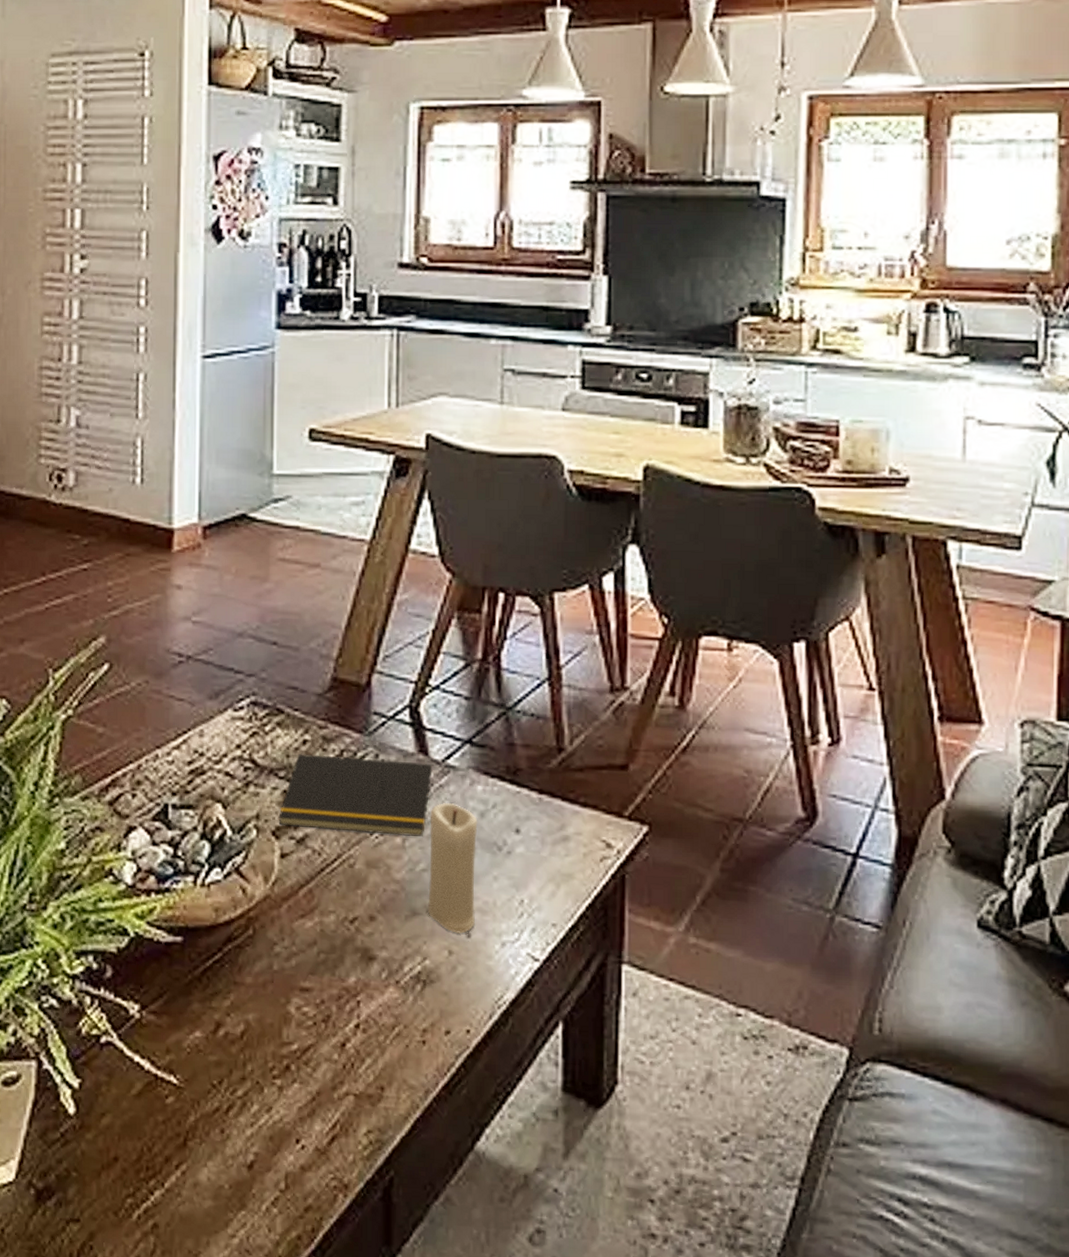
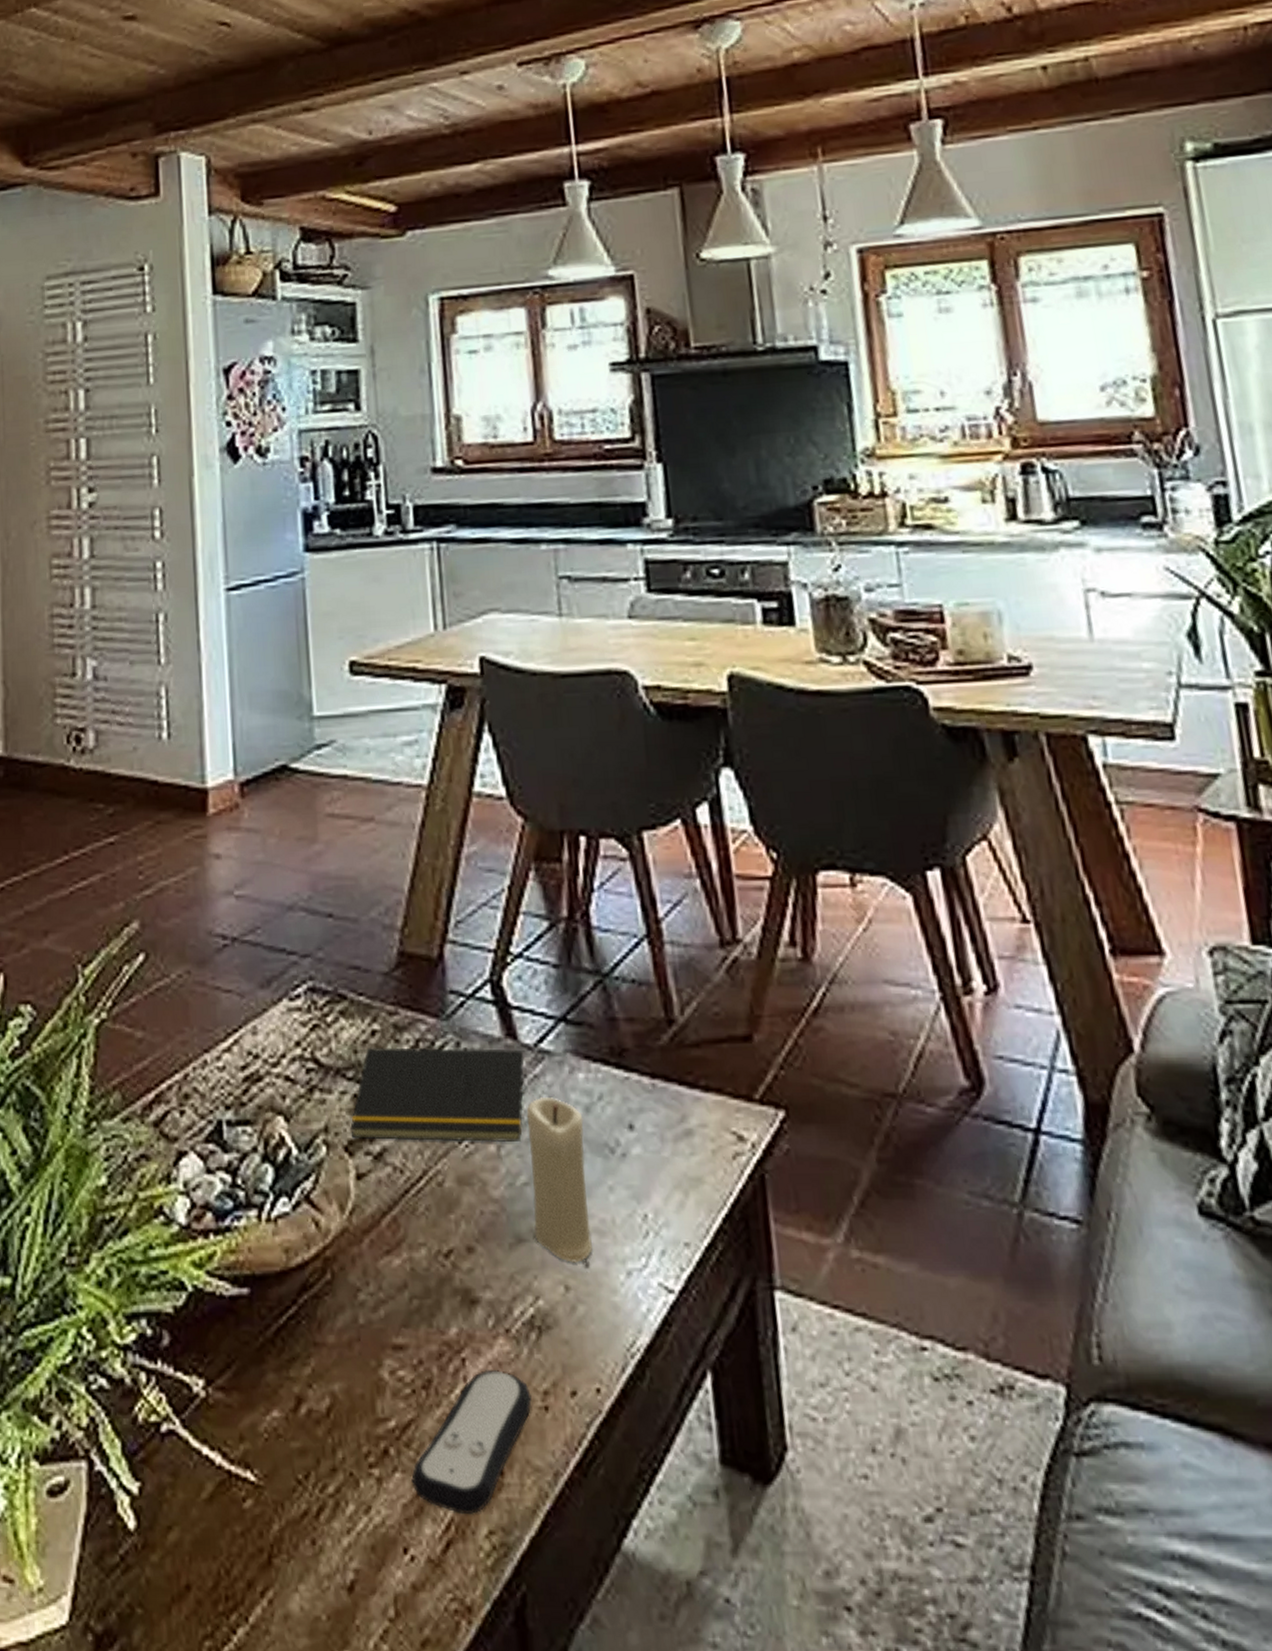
remote control: none [307,1010,412,1117] -> present [411,1369,532,1514]

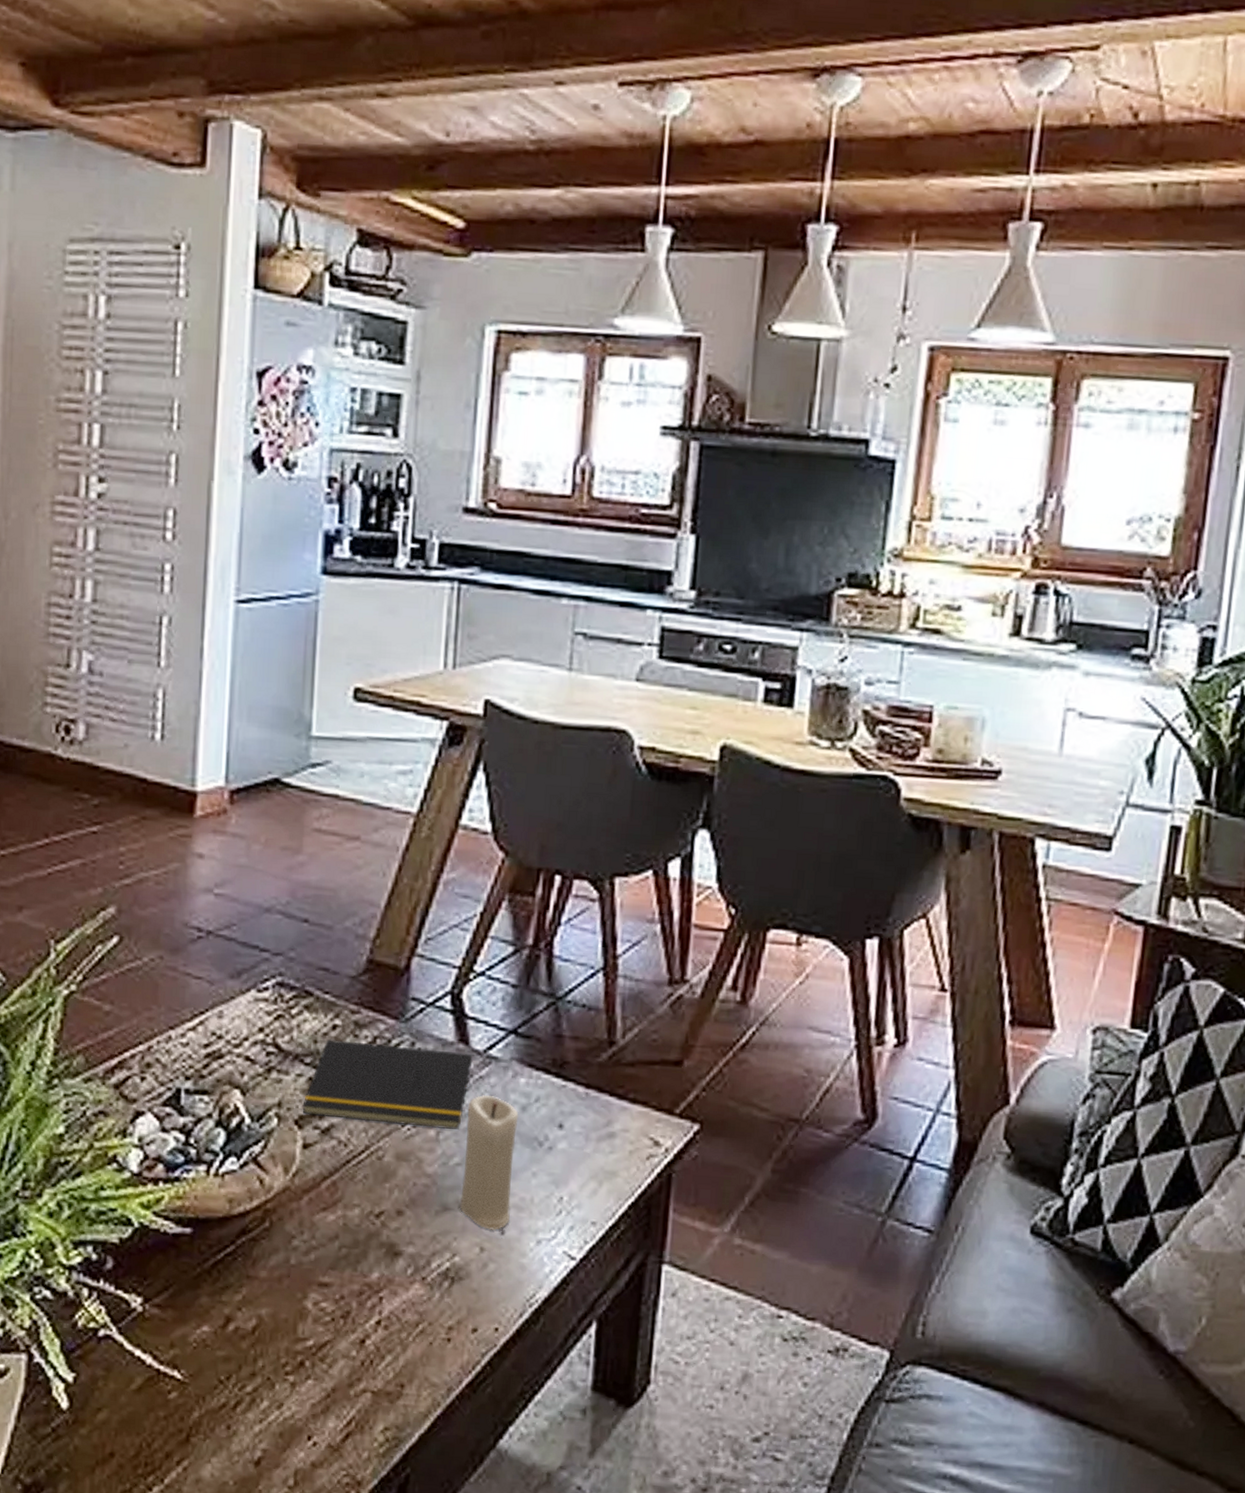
remote control: present [411,1369,532,1514] -> none [322,1306,437,1415]

